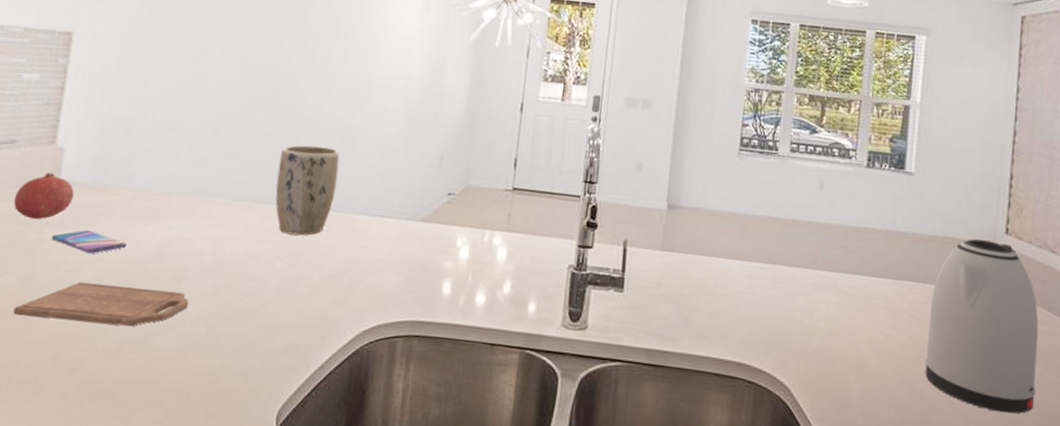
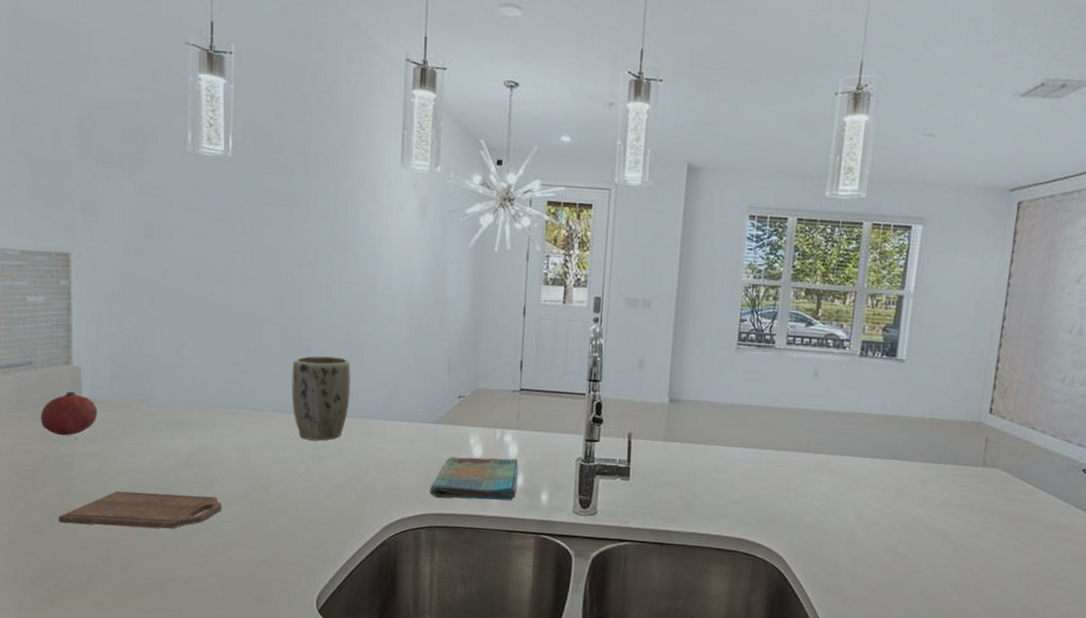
smartphone: present [51,230,128,254] -> none [83,443,157,466]
dish towel: none [410,258,506,310] -> present [430,457,518,501]
kettle: present [925,239,1039,414] -> none [908,419,1015,572]

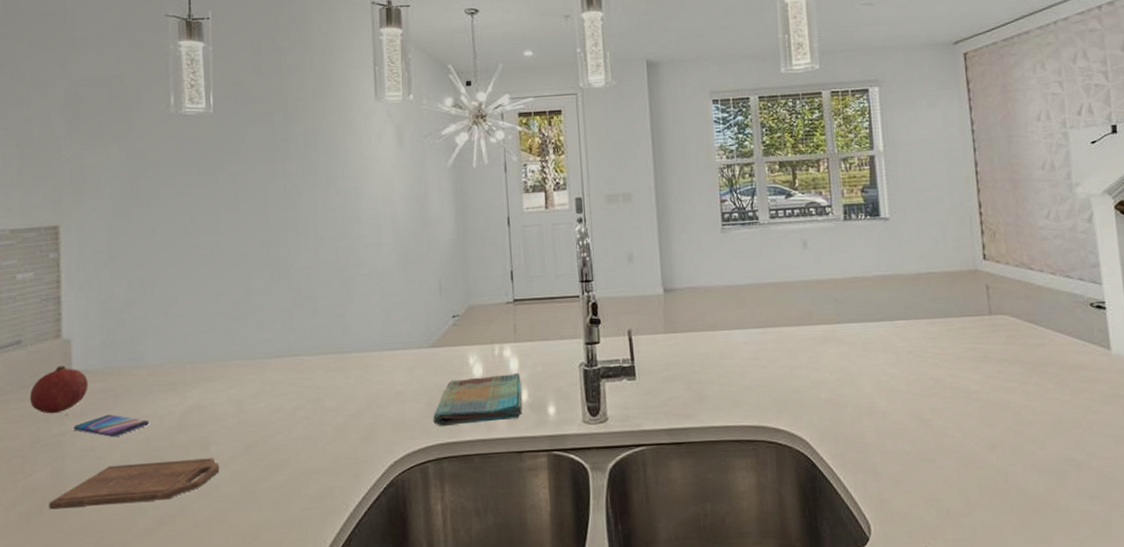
smartphone: none [83,443,157,466] -> present [73,414,150,438]
plant pot: present [292,355,351,441] -> none [283,292,344,383]

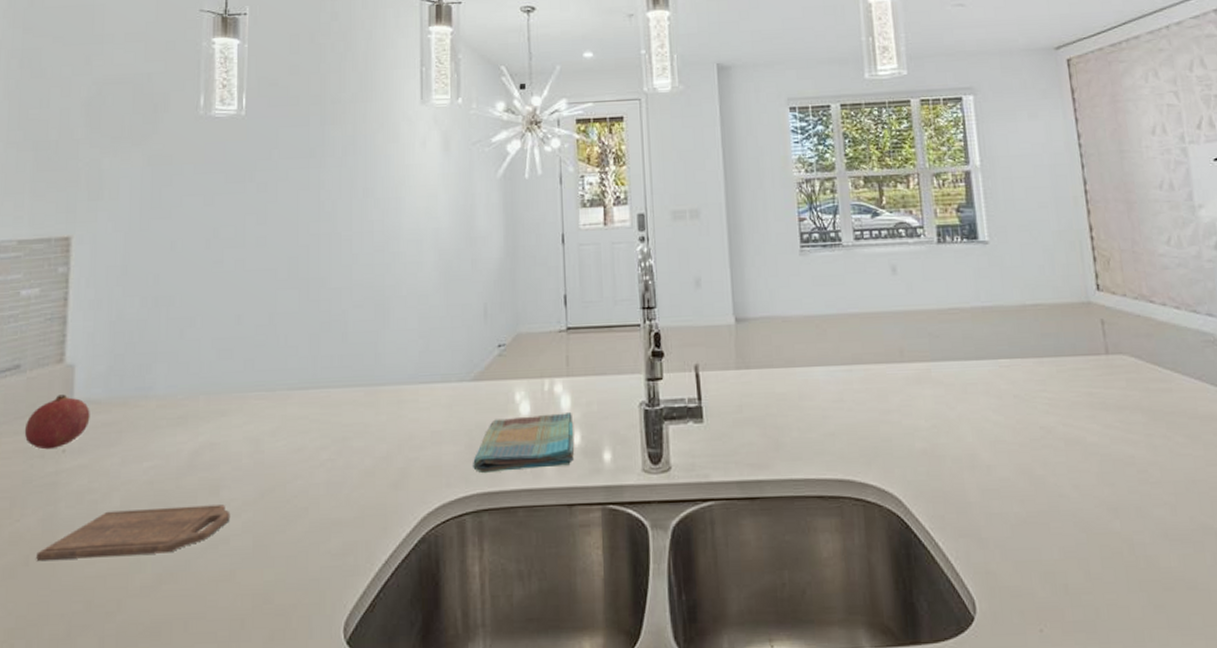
smartphone: present [73,414,150,438] -> none [70,451,156,479]

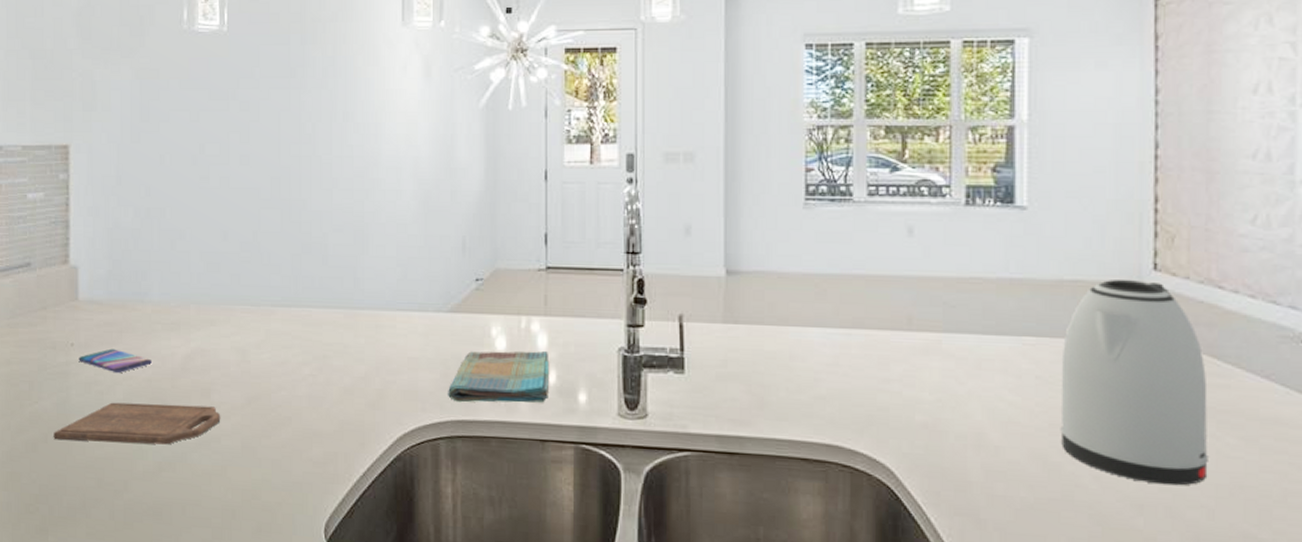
fruit: present [24,394,90,450] -> none [37,293,94,342]
smartphone: none [70,451,156,479] -> present [79,348,153,374]
kettle: none [1032,301,1165,487] -> present [1060,280,1208,486]

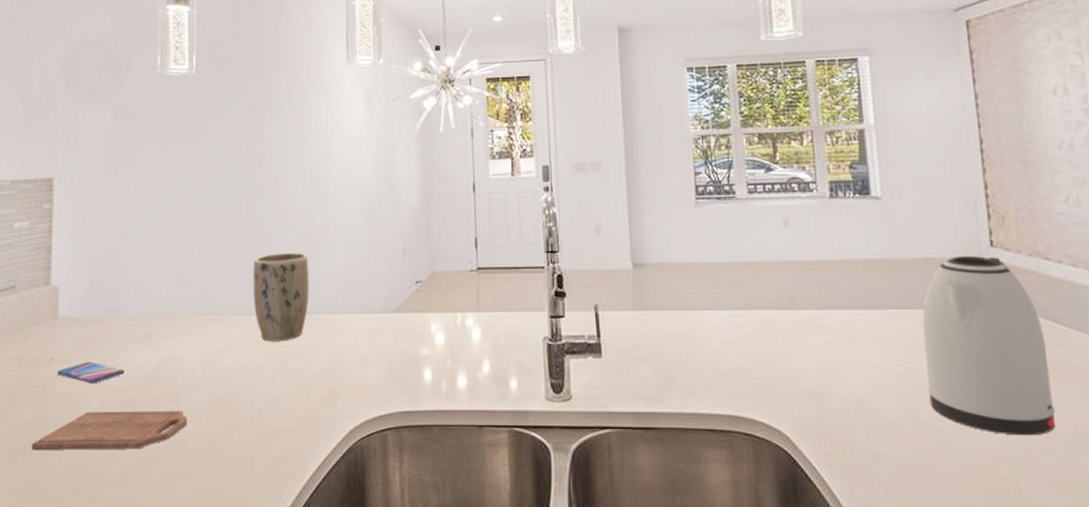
plant pot: none [292,239,355,338] -> present [253,252,309,342]
dish towel: present [448,351,550,403] -> none [394,344,484,395]

